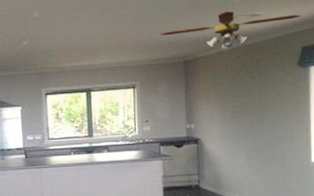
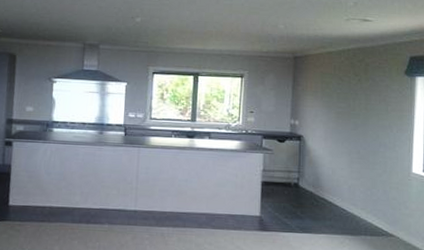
ceiling fan: present [160,11,300,50] -> none [273,13,410,51]

